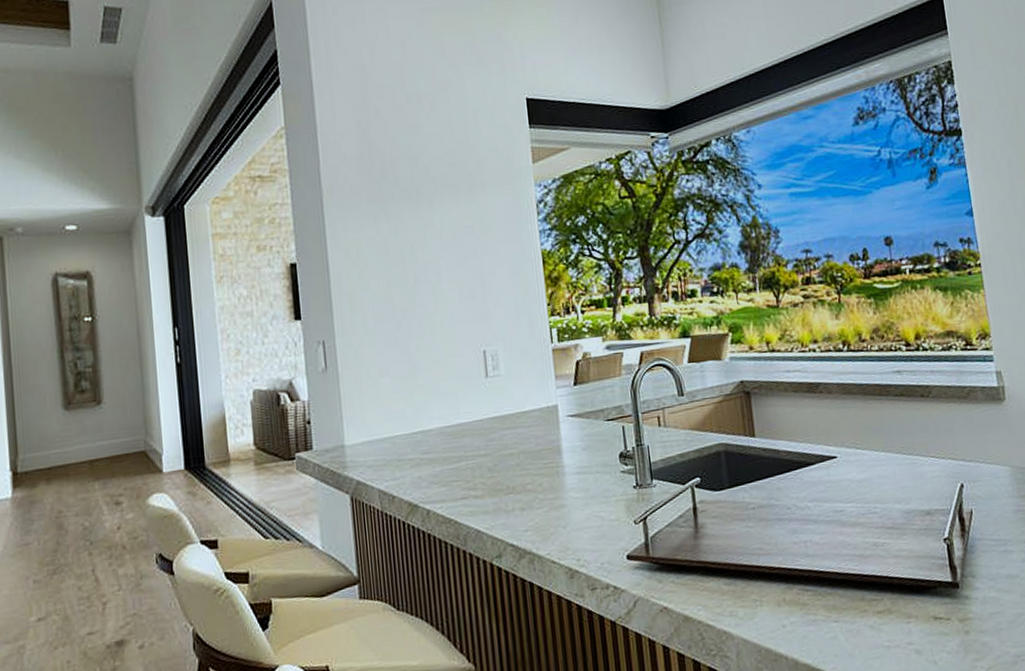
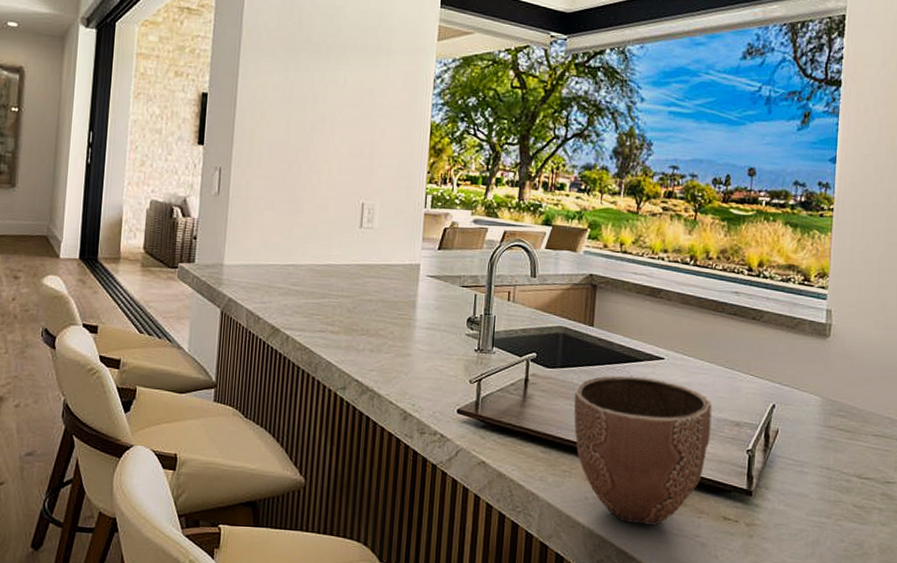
decorative bowl: none [748,480,903,644] -> present [573,375,712,525]

